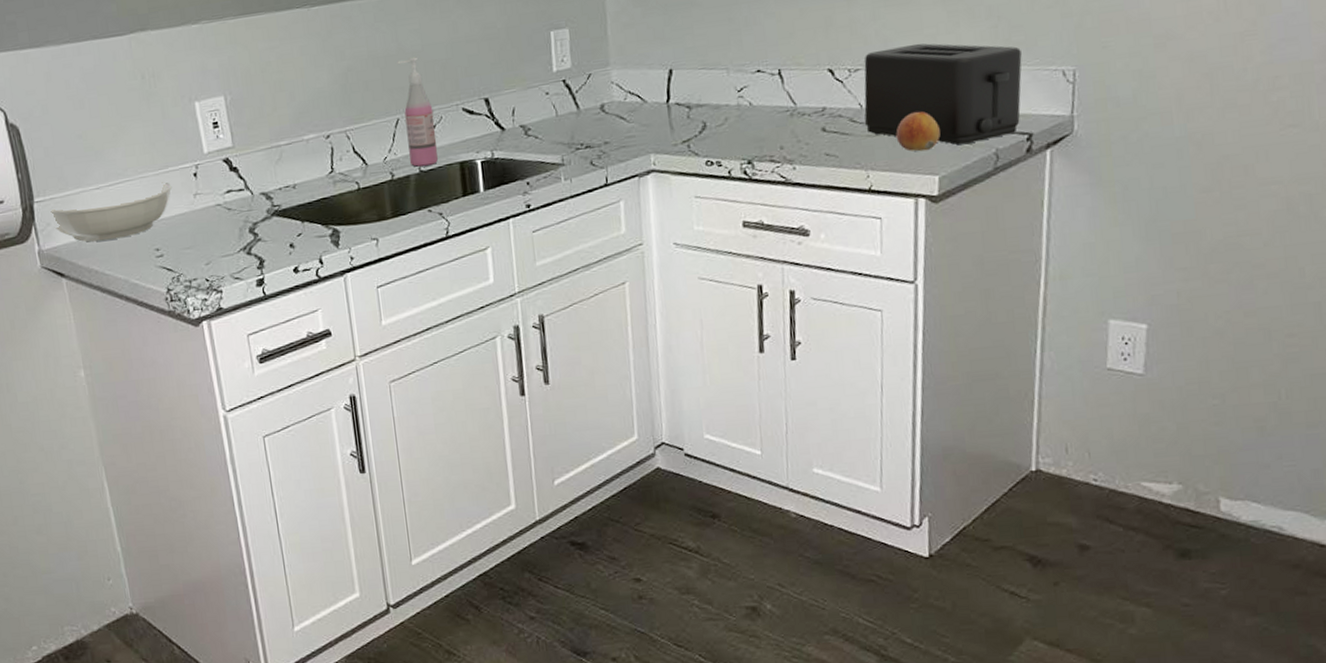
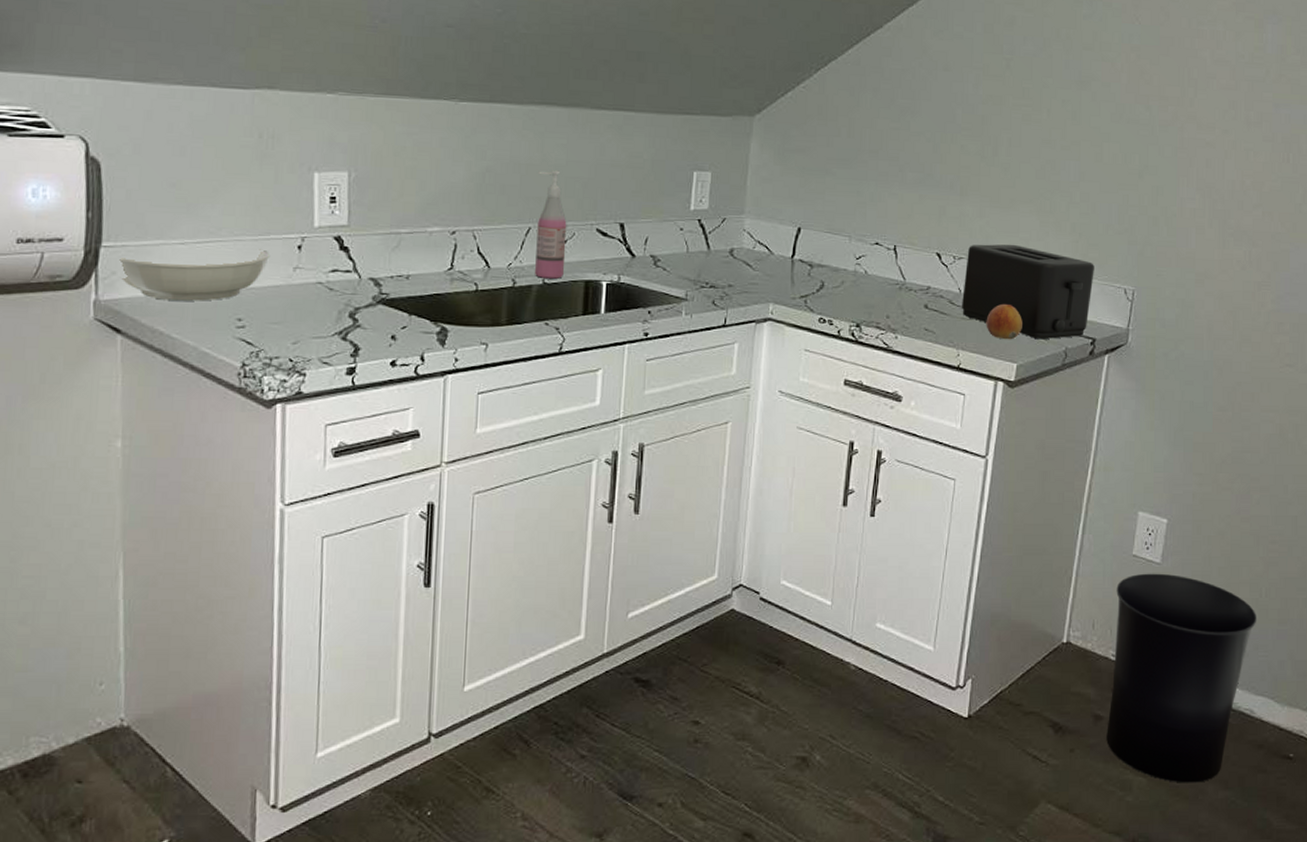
waste bin: none [1090,385,1278,612] -> present [1106,573,1257,783]

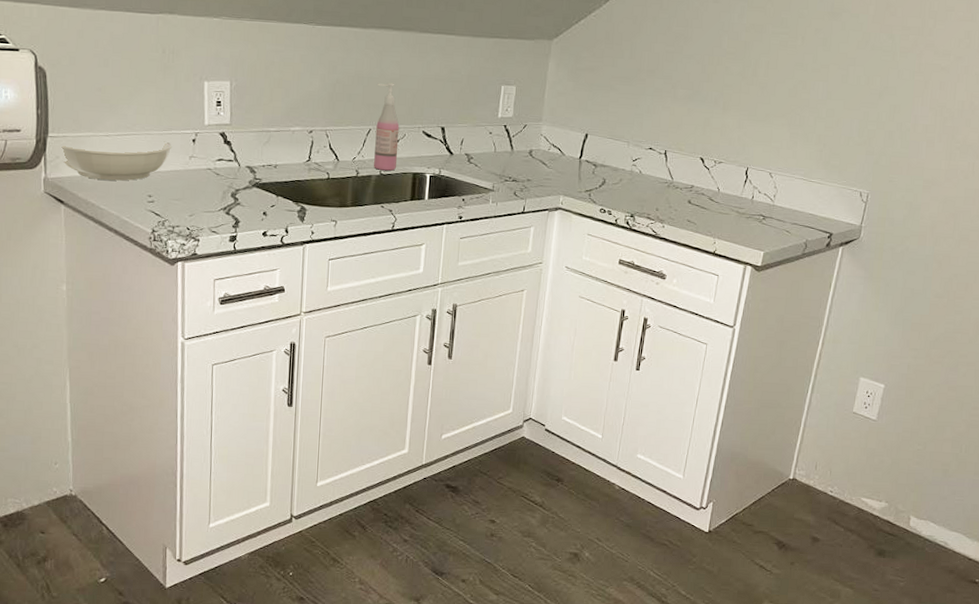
toaster: present [962,244,1094,339] -> none [720,151,835,232]
fruit: present [986,303,1023,340] -> none [739,201,771,232]
waste bin: present [1106,573,1257,783] -> none [821,427,957,596]

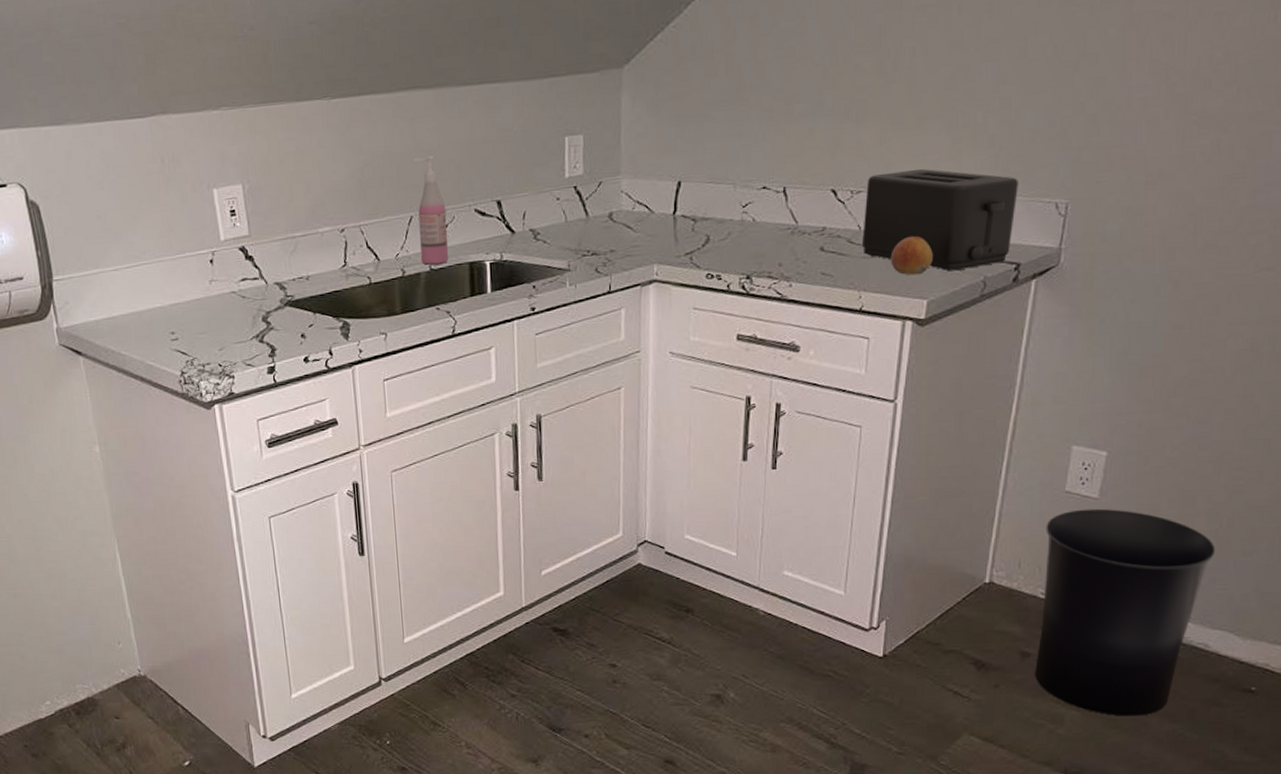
bowl: present [61,141,172,181] -> none [69,267,189,322]
toaster: none [720,151,835,232] -> present [862,168,1018,270]
fruit: none [739,201,771,232] -> present [890,235,933,276]
waste bin: none [821,427,957,596] -> present [1035,508,1216,717]

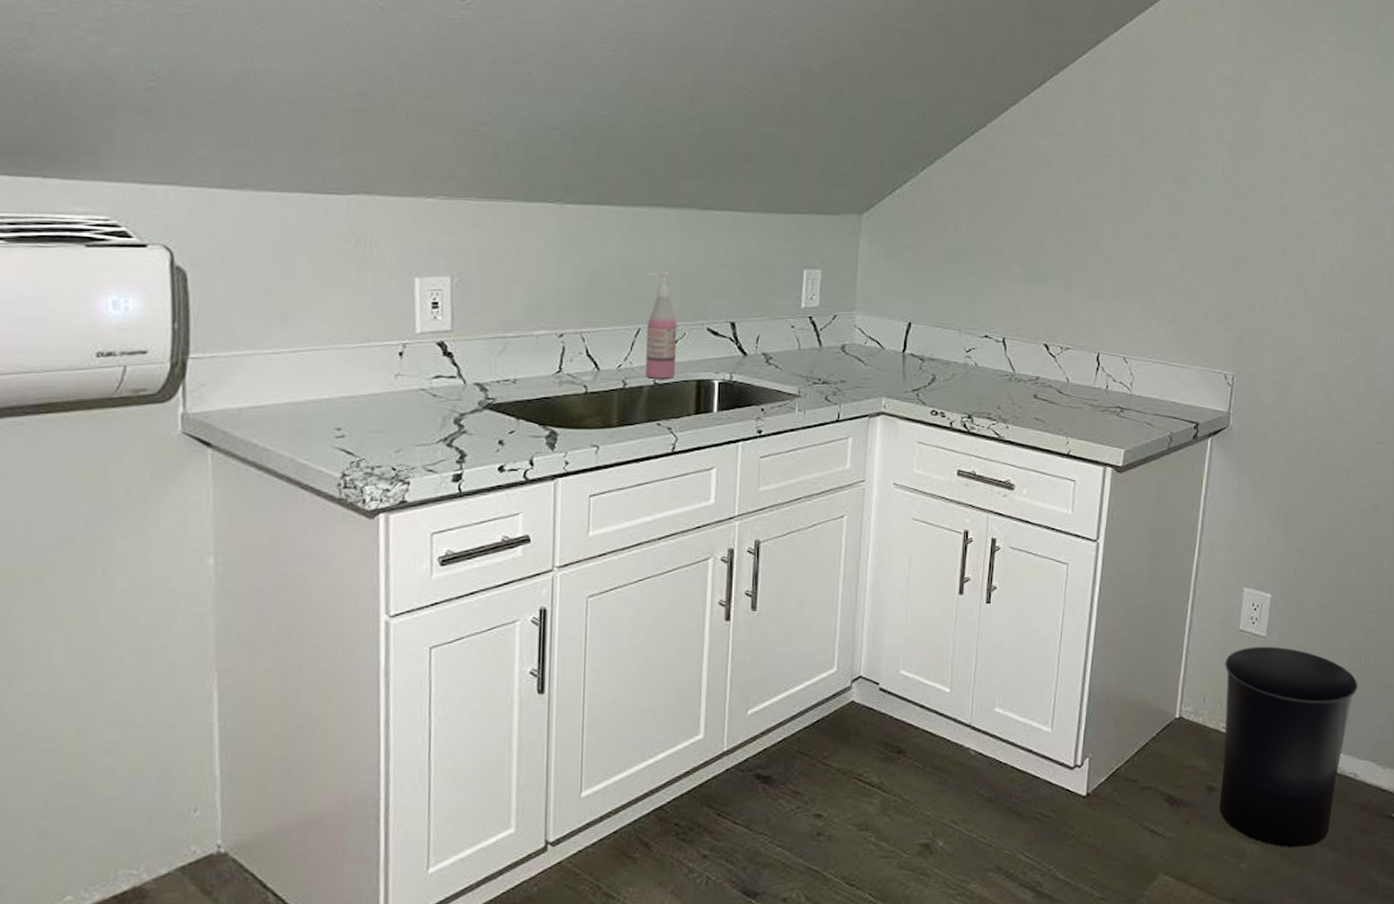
toaster: present [862,168,1018,270] -> none [1070,334,1196,424]
fruit: present [890,235,933,276] -> none [1093,391,1129,427]

